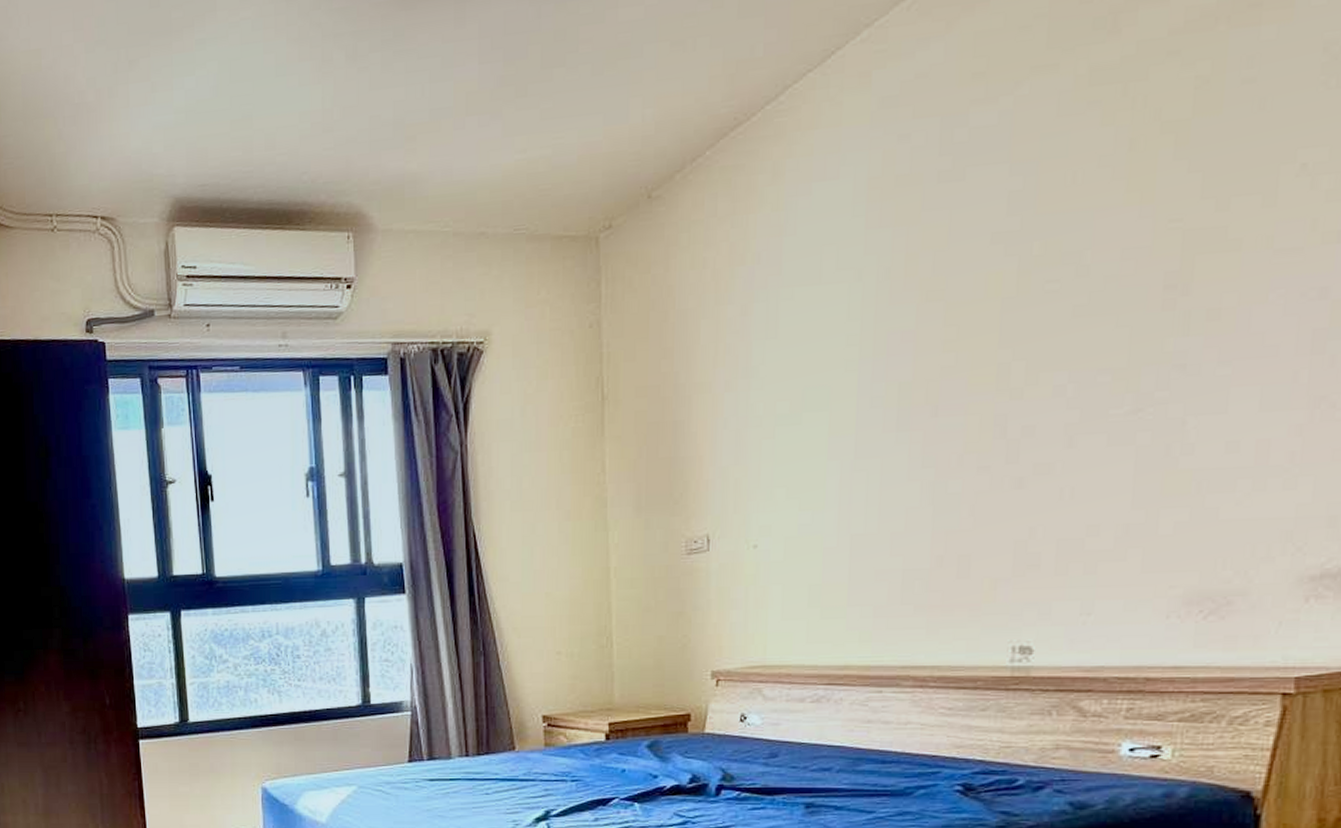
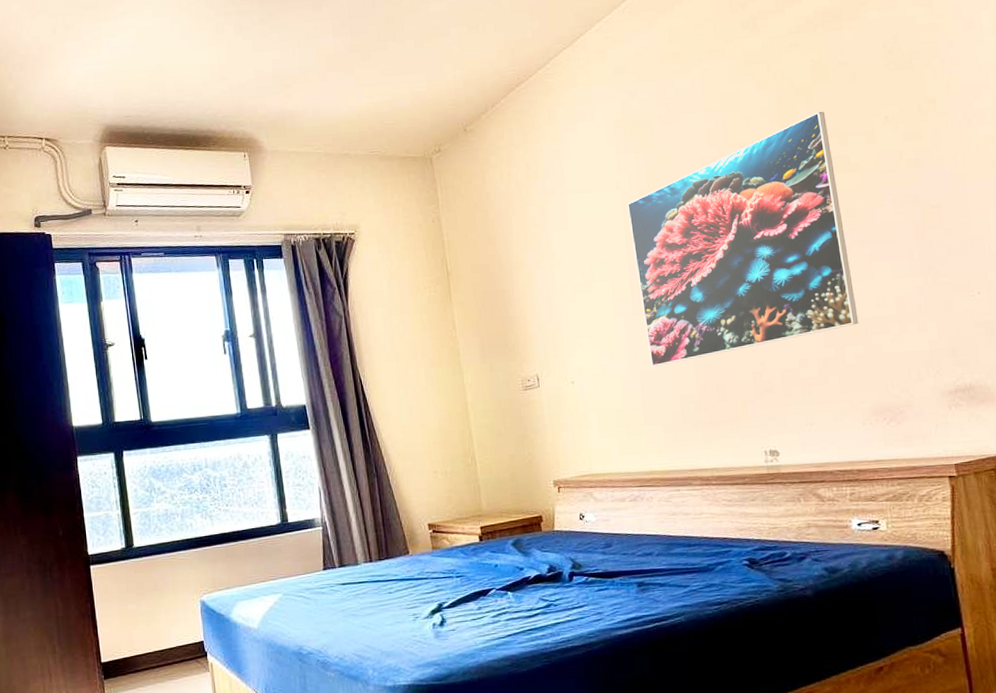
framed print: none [868,157,1203,529] -> present [626,111,859,366]

